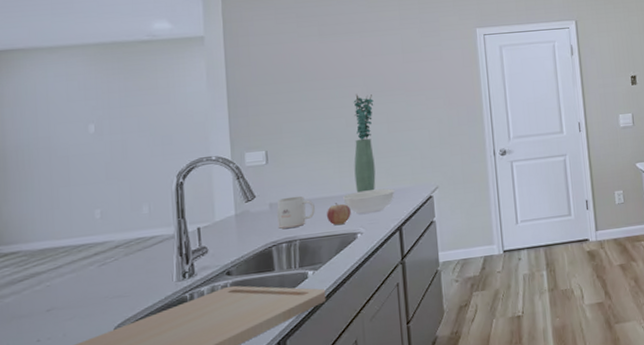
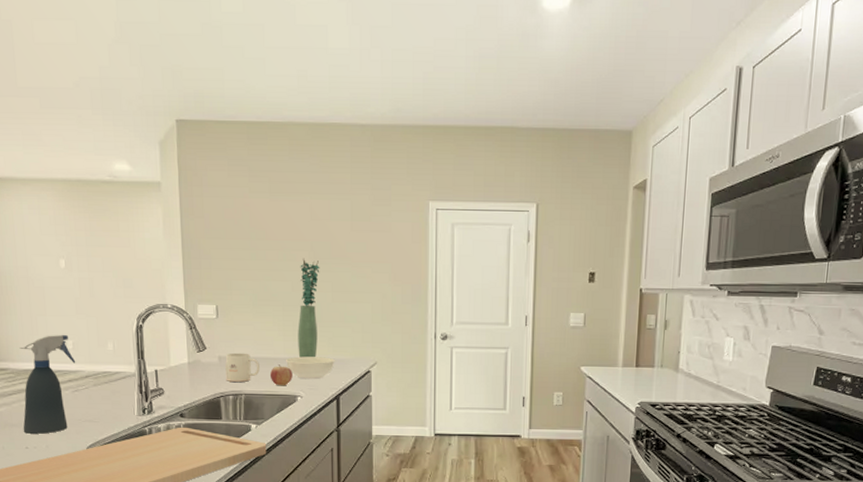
spray bottle: none [34,203,104,324] -> present [19,334,76,434]

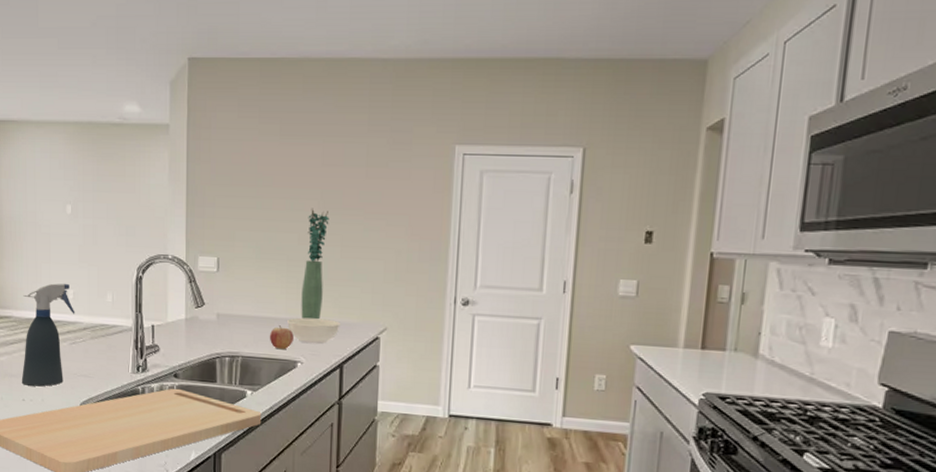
mug: present [225,352,260,383] -> none [223,310,259,343]

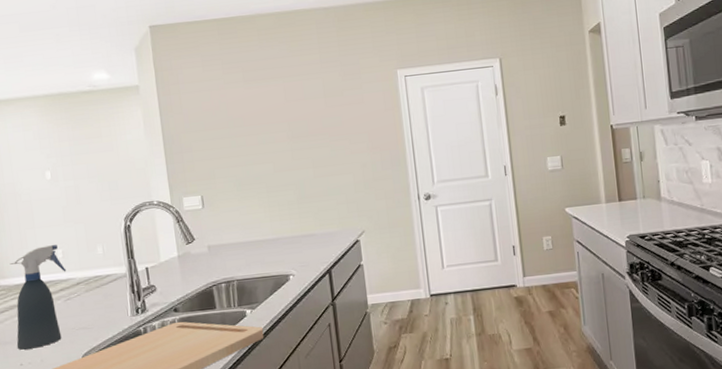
fruit: present [269,325,294,350] -> none [259,246,283,268]
bowl: present [287,317,340,345] -> none [274,232,323,258]
vase: present [301,208,329,320] -> none [279,139,305,236]

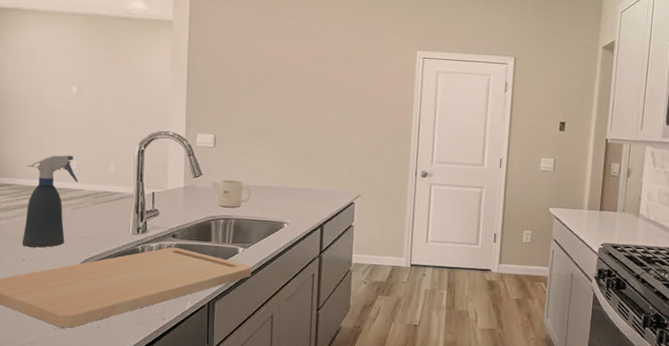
mug: none [214,238,250,270] -> present [218,179,251,208]

